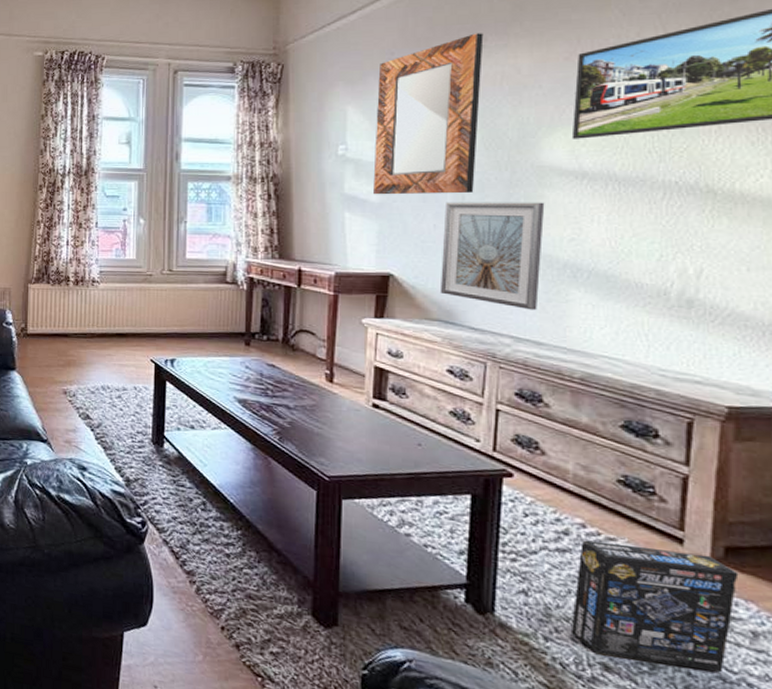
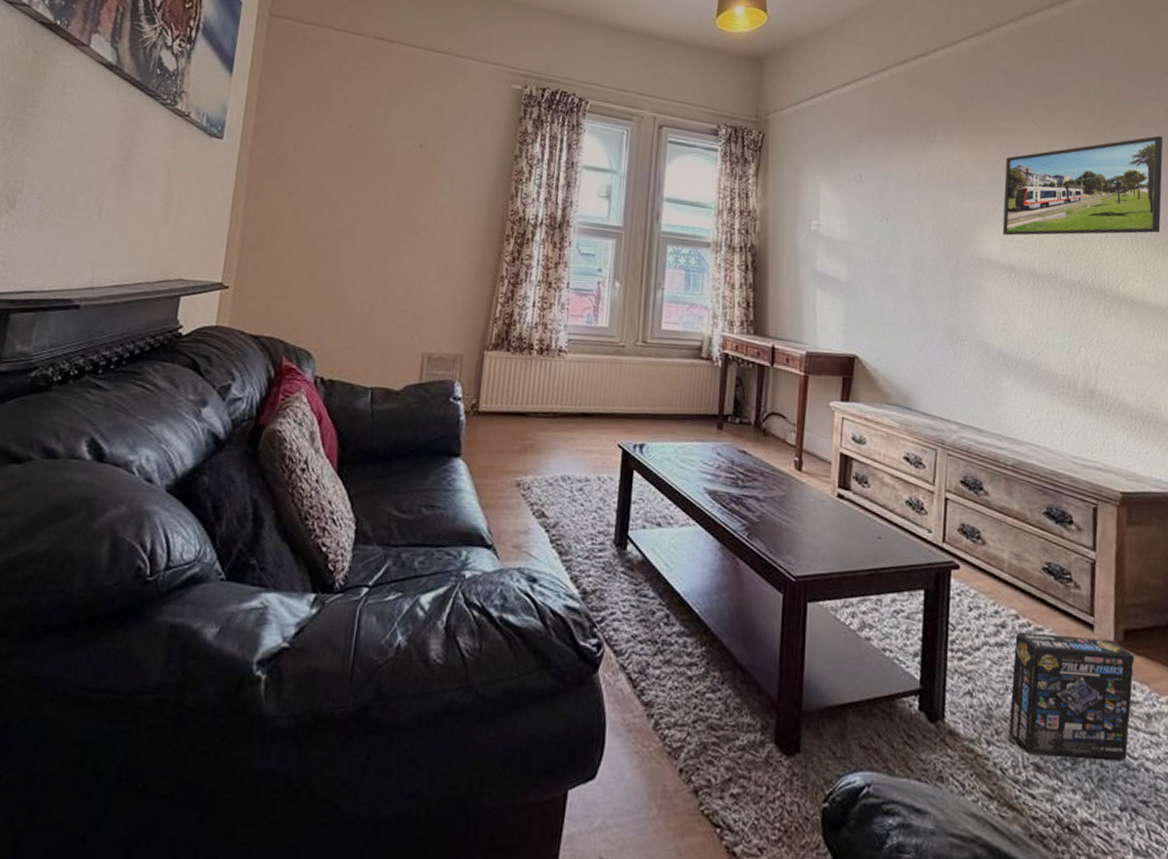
home mirror: present [373,33,484,195] -> none [842,127,934,279]
picture frame: present [440,202,545,311] -> none [898,285,983,397]

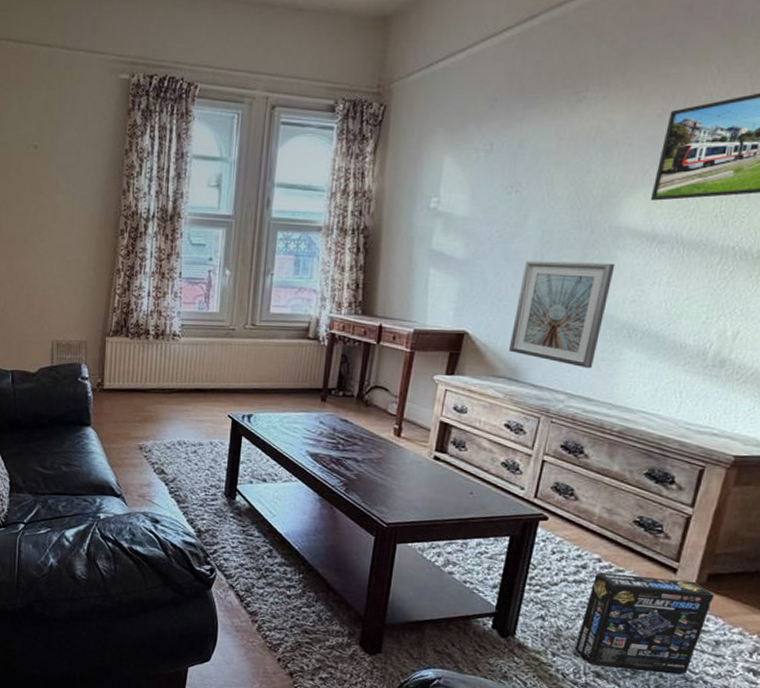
picture frame: none [898,285,983,397] -> present [508,260,616,369]

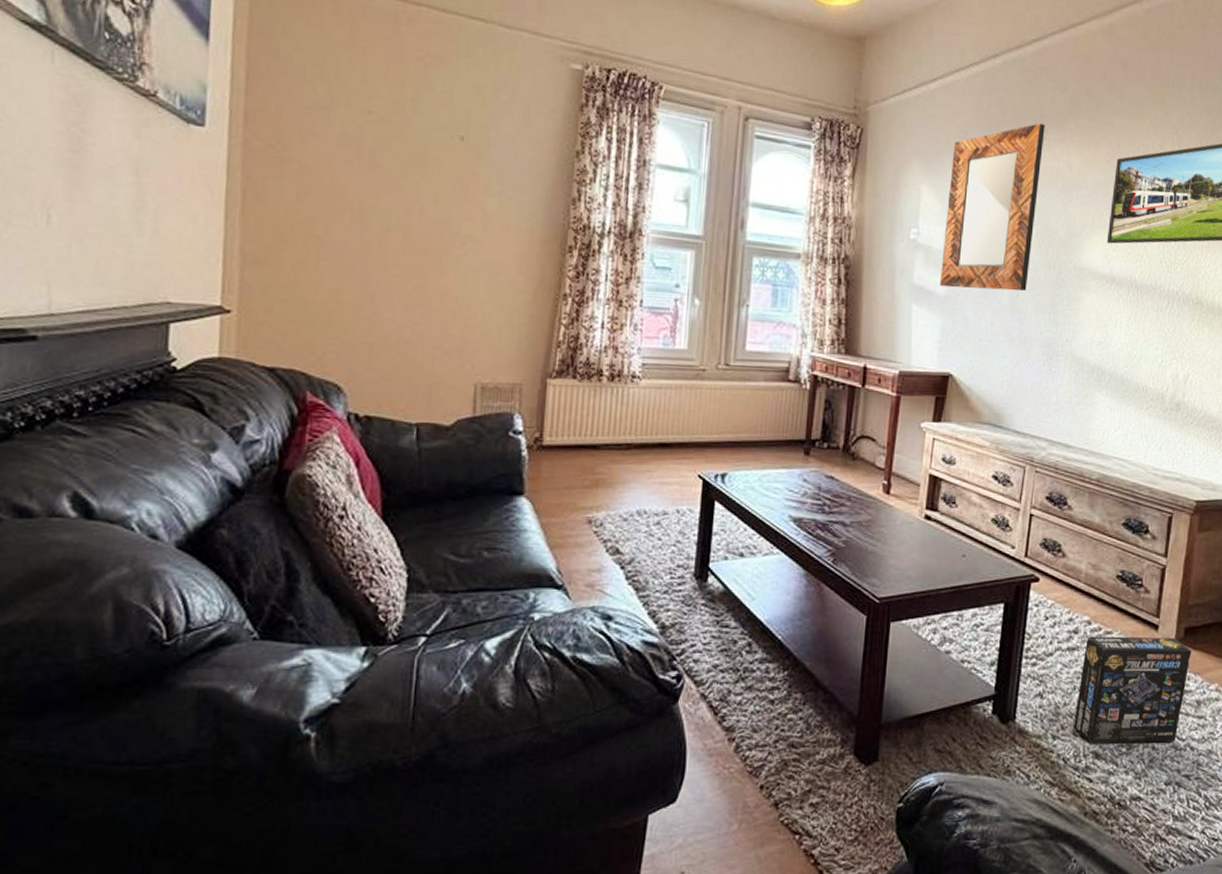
home mirror: none [459,82,587,253] -> present [940,123,1045,291]
picture frame: present [508,260,616,369] -> none [991,299,1082,413]

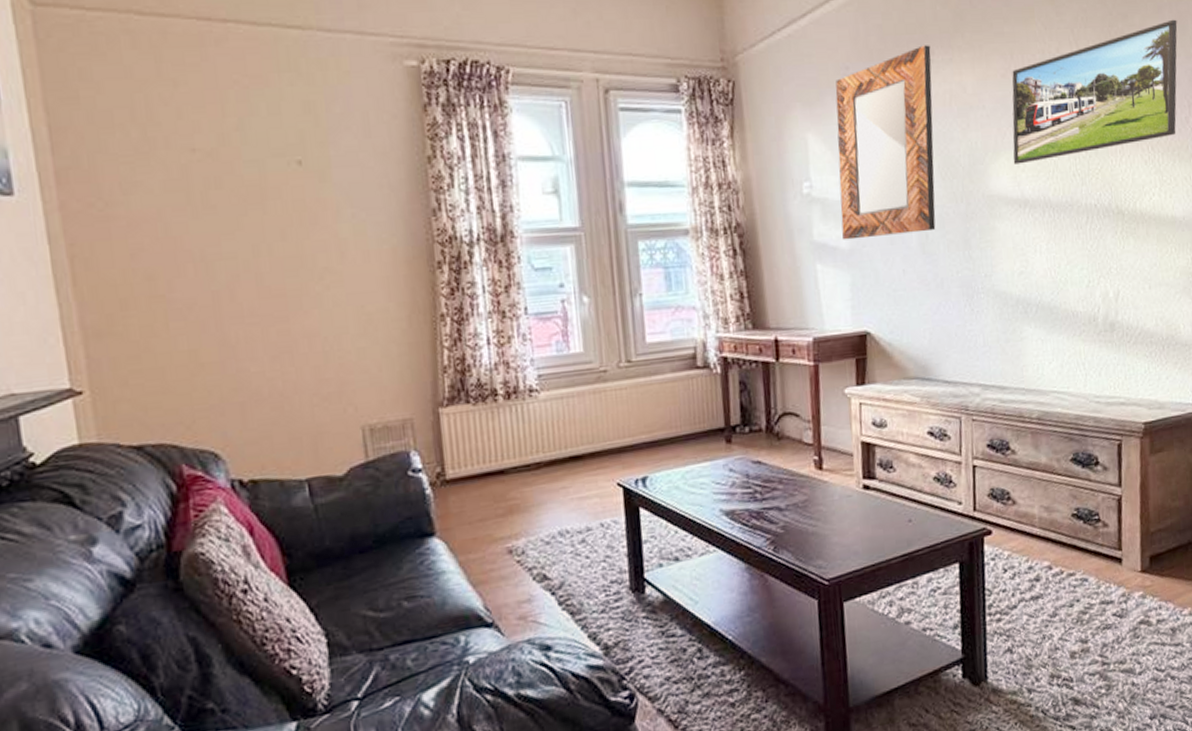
box: present [1073,636,1192,744] -> none [1047,568,1160,692]

